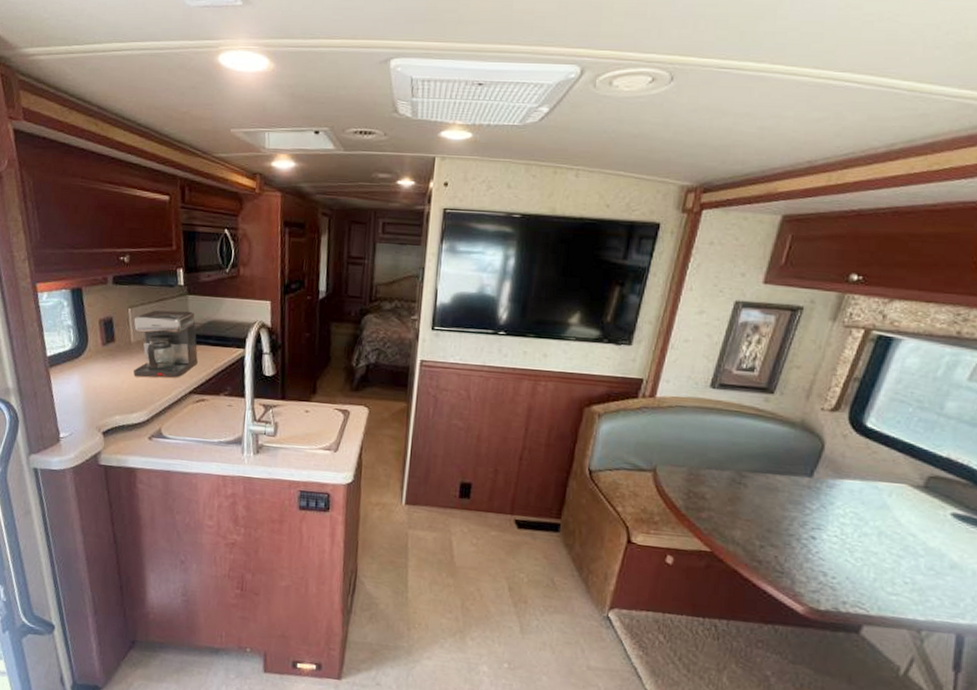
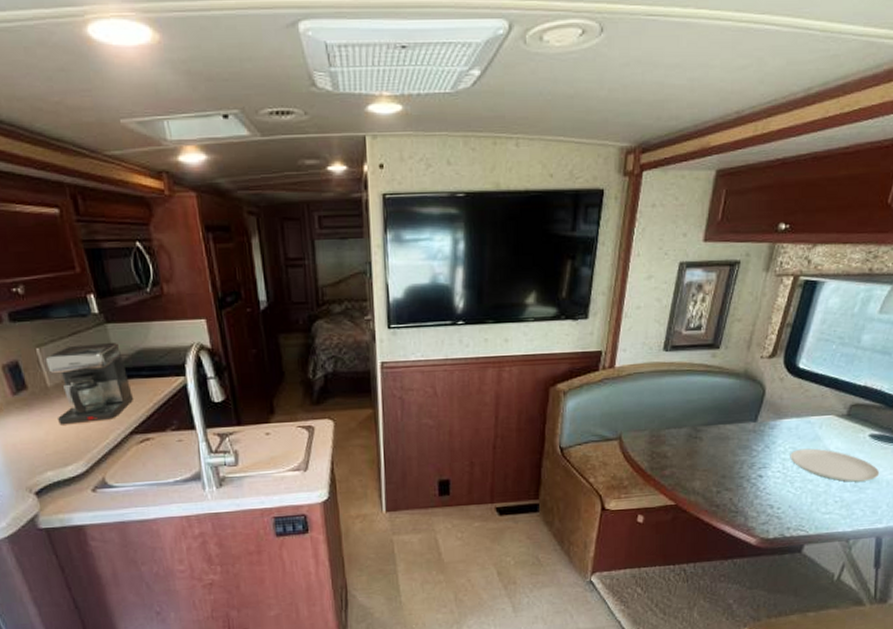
plate: none [850,515,964,567] -> present [790,448,880,482]

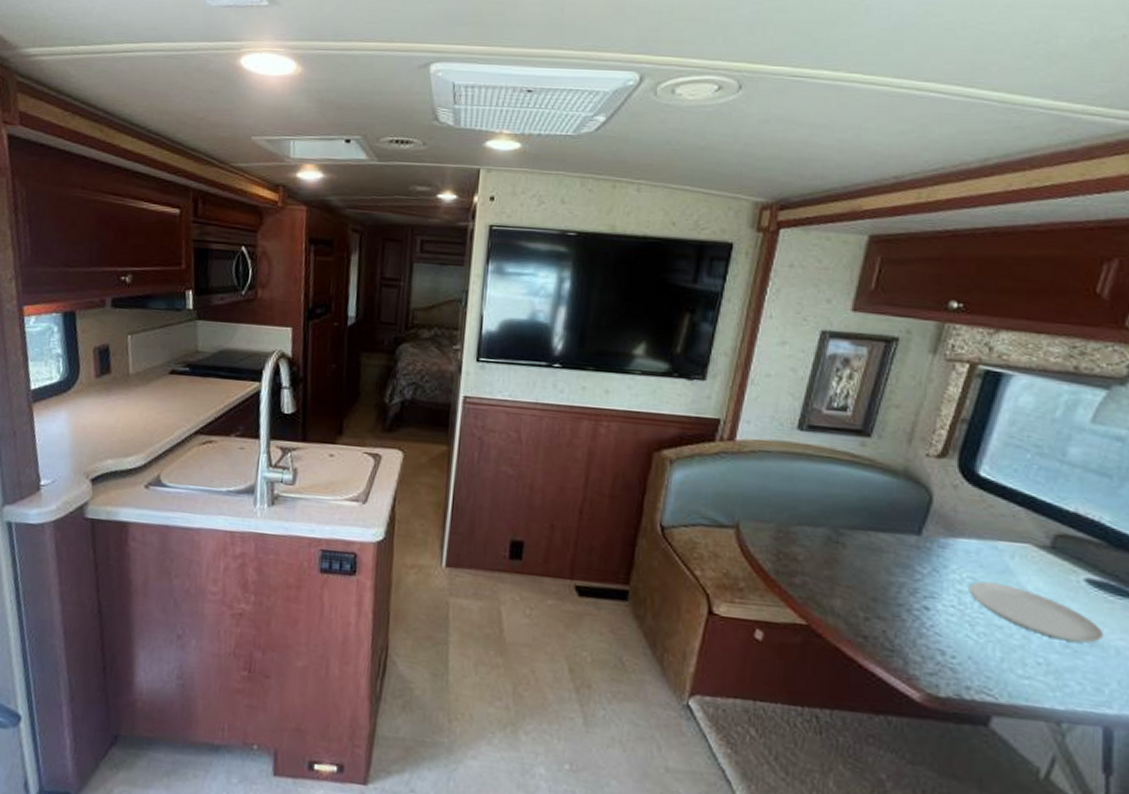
coffee maker: present [45,343,133,425] -> none [130,337,206,416]

